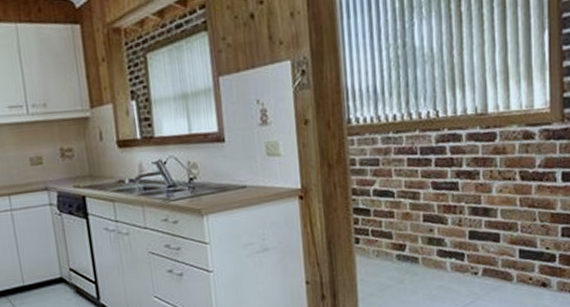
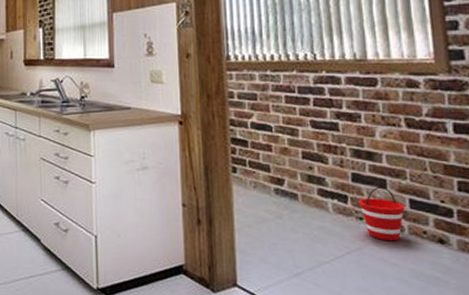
bucket: none [474,240,515,292] -> present [358,186,405,242]

